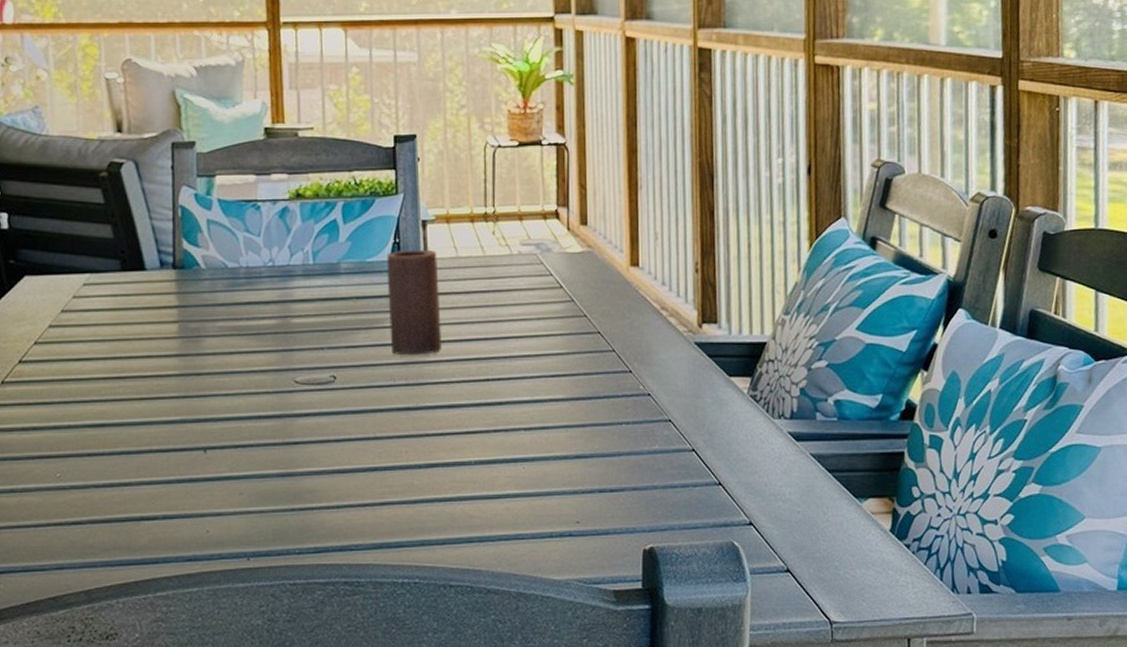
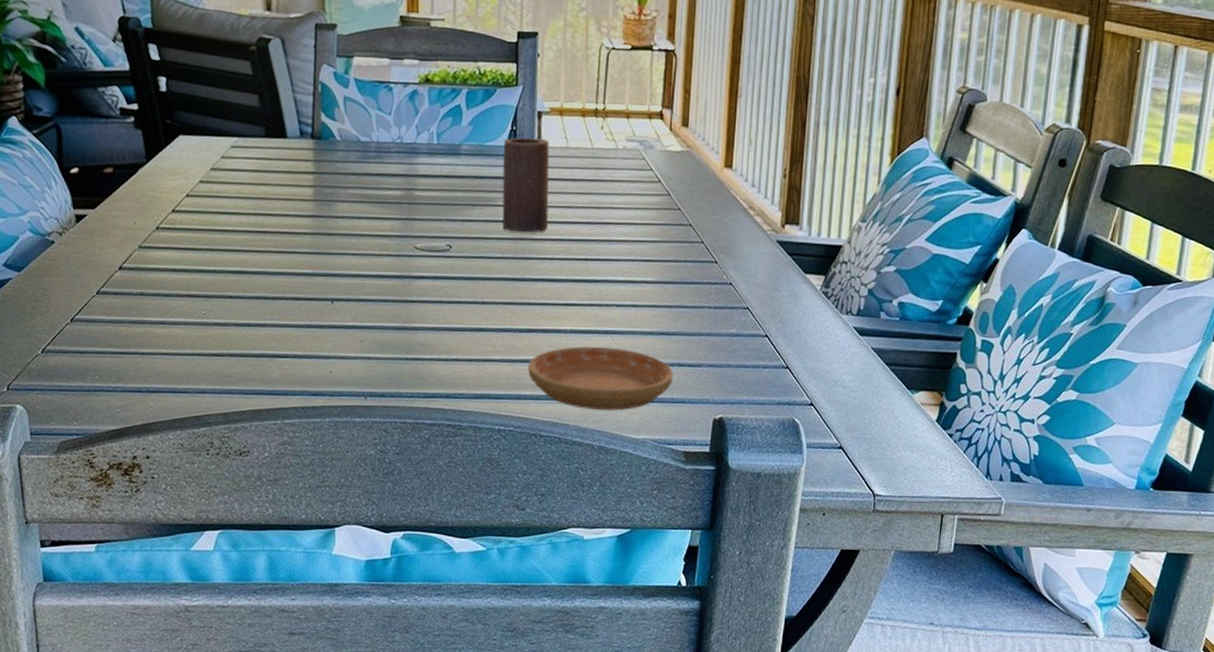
saucer: none [431,477,595,550] -> present [528,346,674,410]

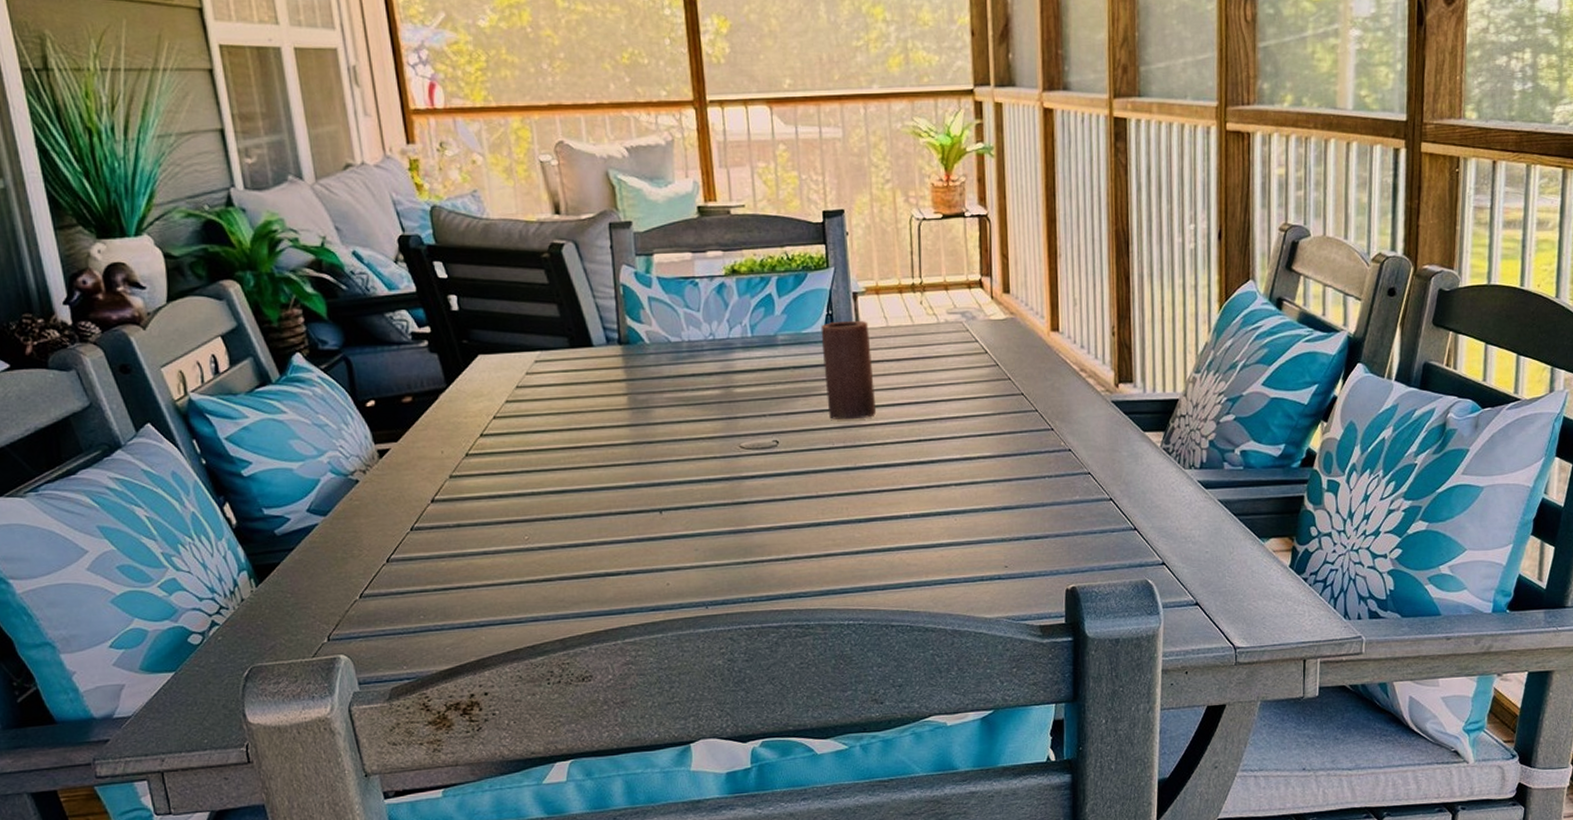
saucer: present [528,346,674,410] -> none [871,528,1021,594]

